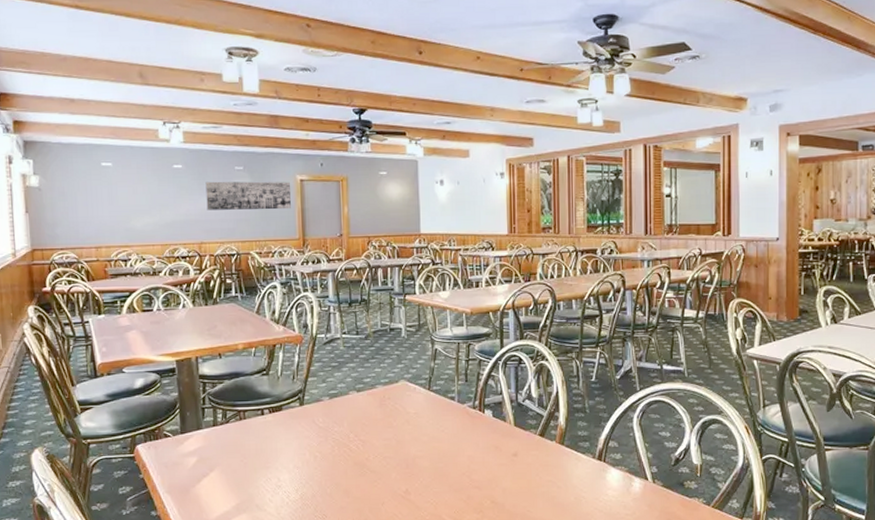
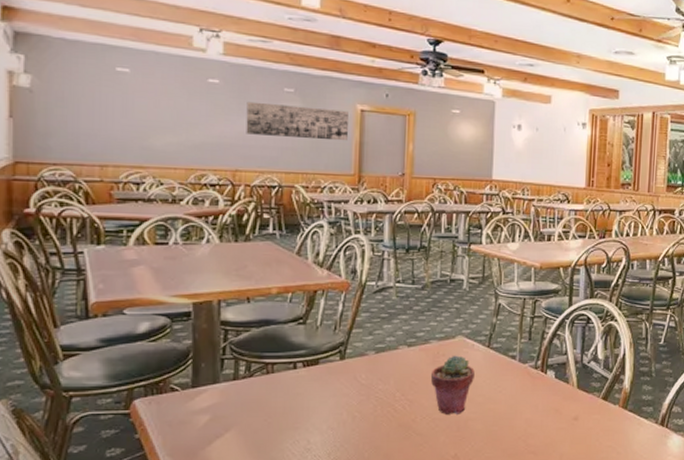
potted succulent: none [379,398,418,453] -> present [430,355,475,414]

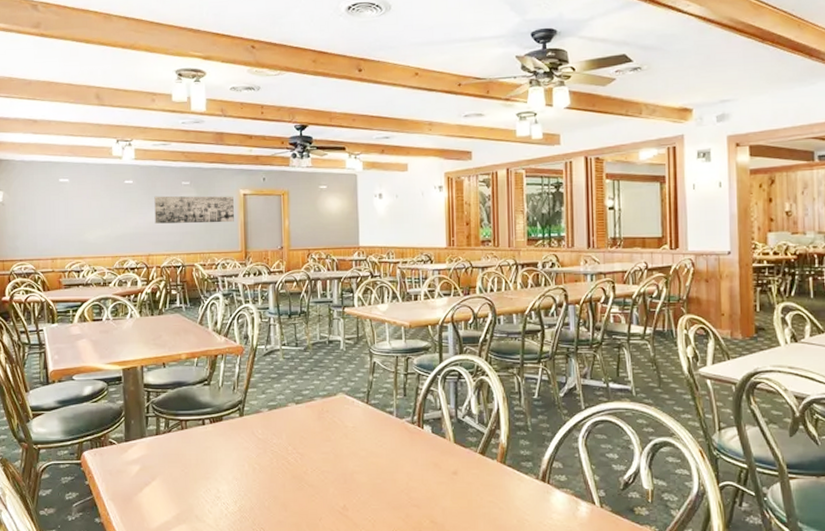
potted succulent: present [430,355,475,414] -> none [317,411,356,467]

